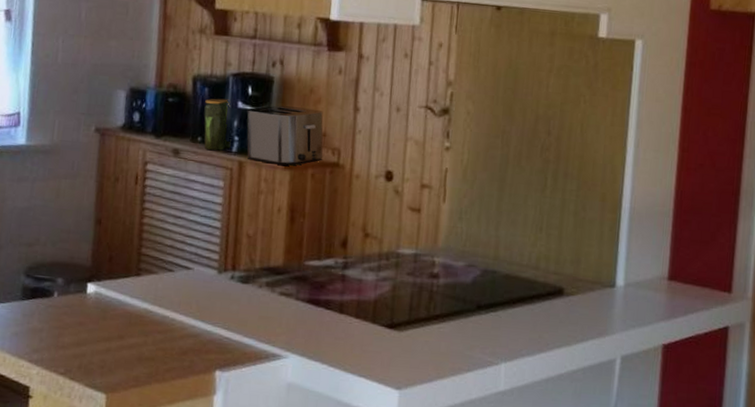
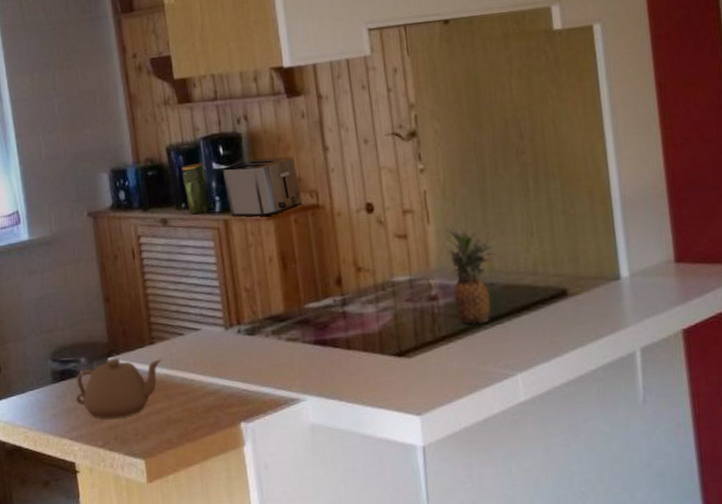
teapot: none [43,283,146,348] -> present [75,357,163,419]
fruit: none [454,209,508,308] -> present [444,227,500,324]

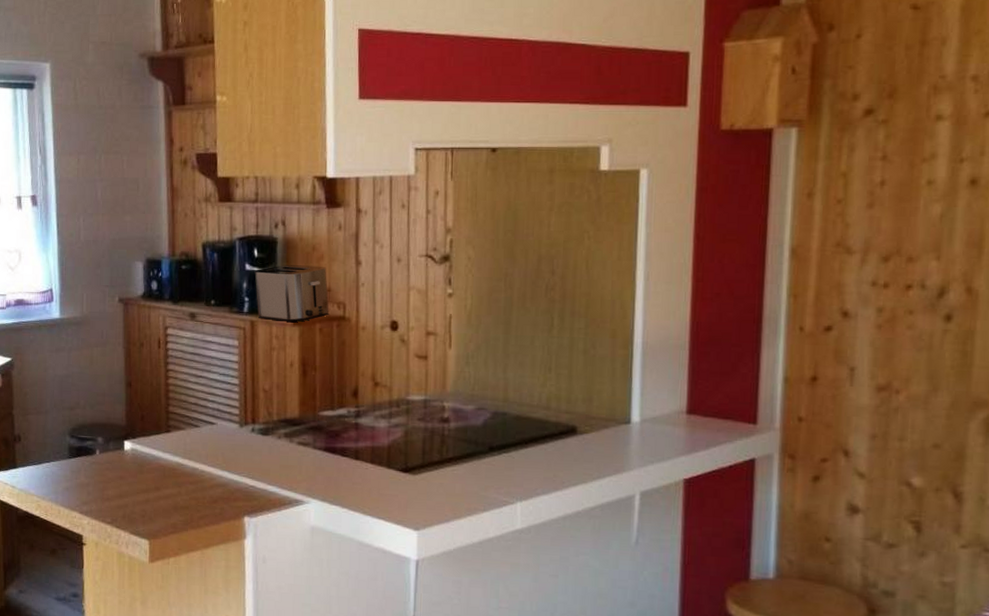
teapot: present [75,357,163,419] -> none [89,440,176,499]
jar: present [182,163,214,215] -> none [215,262,242,313]
fruit: present [444,227,500,324] -> none [462,353,517,450]

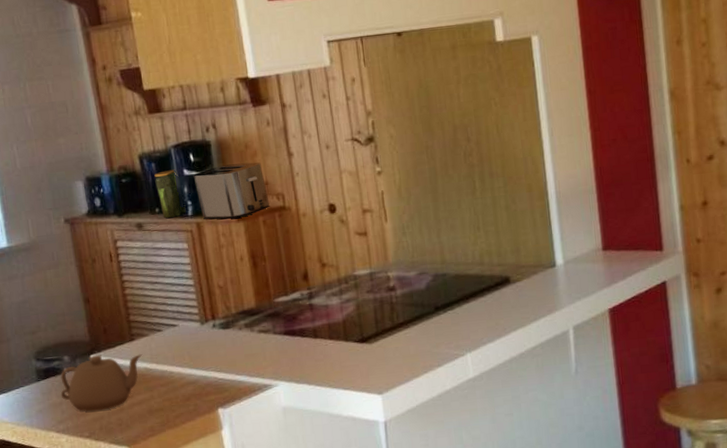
teapot: none [89,440,176,499] -> present [60,353,143,412]
jar: none [215,262,242,313] -> present [154,169,186,219]

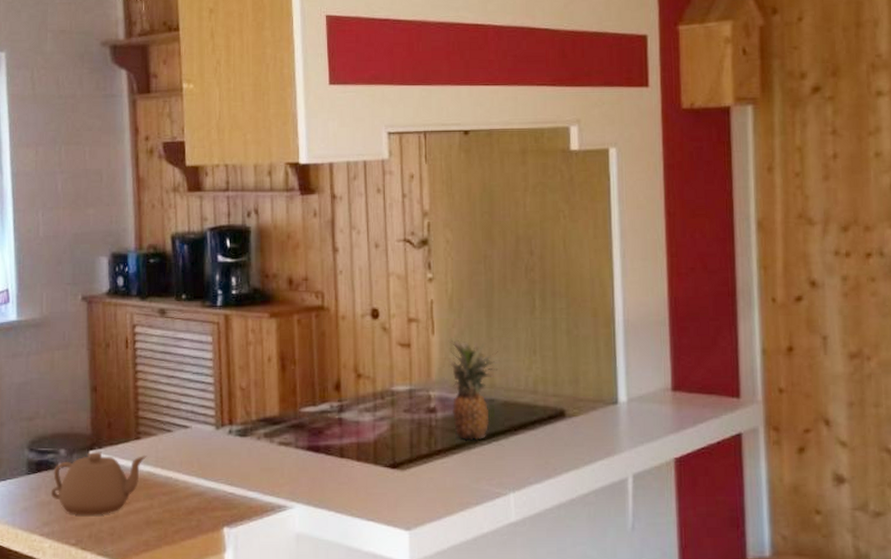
jar: present [154,169,186,219] -> none [185,254,215,307]
toaster: present [193,162,270,220] -> none [227,254,307,315]
fruit: none [400,224,450,311] -> present [447,339,502,439]

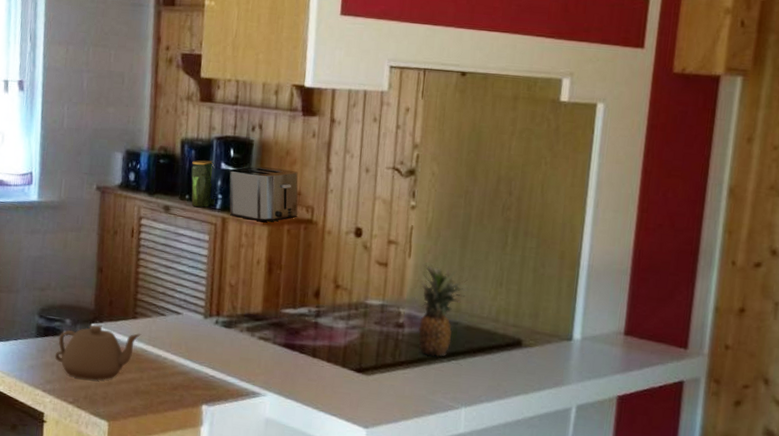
jar: none [185,254,215,307] -> present [191,160,216,208]
toaster: none [227,254,307,315] -> present [229,166,299,223]

